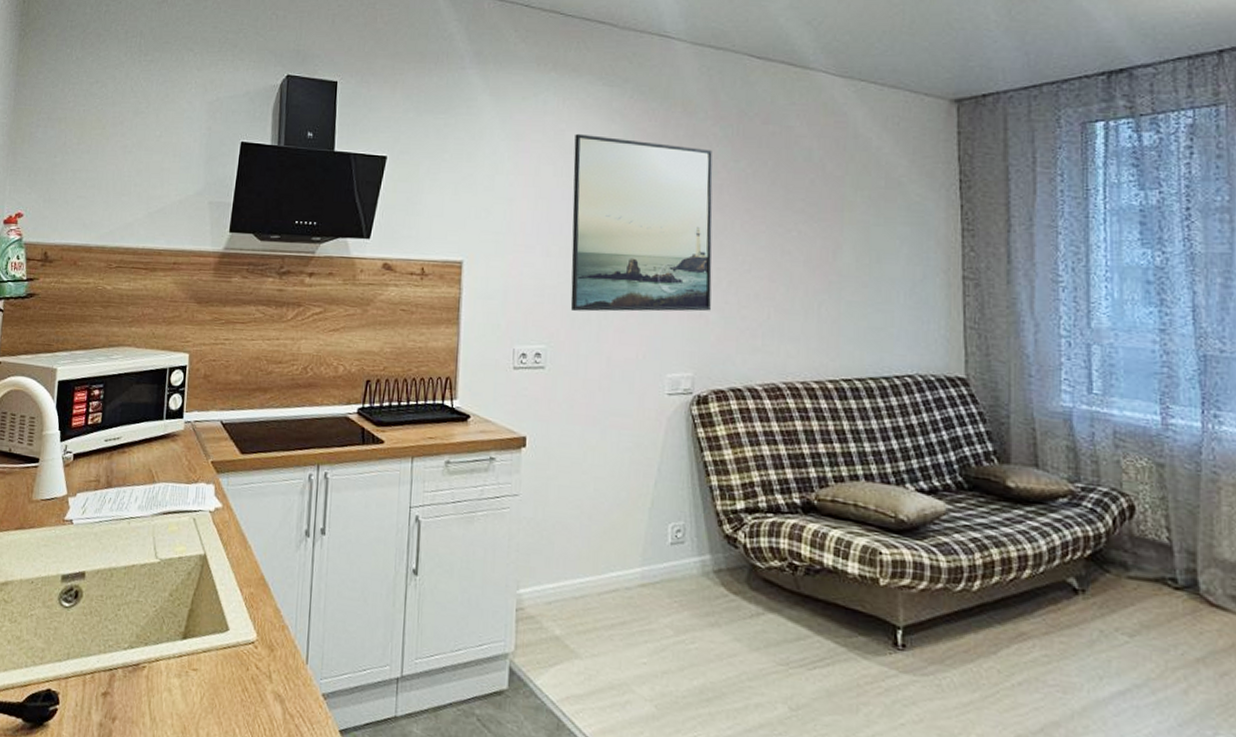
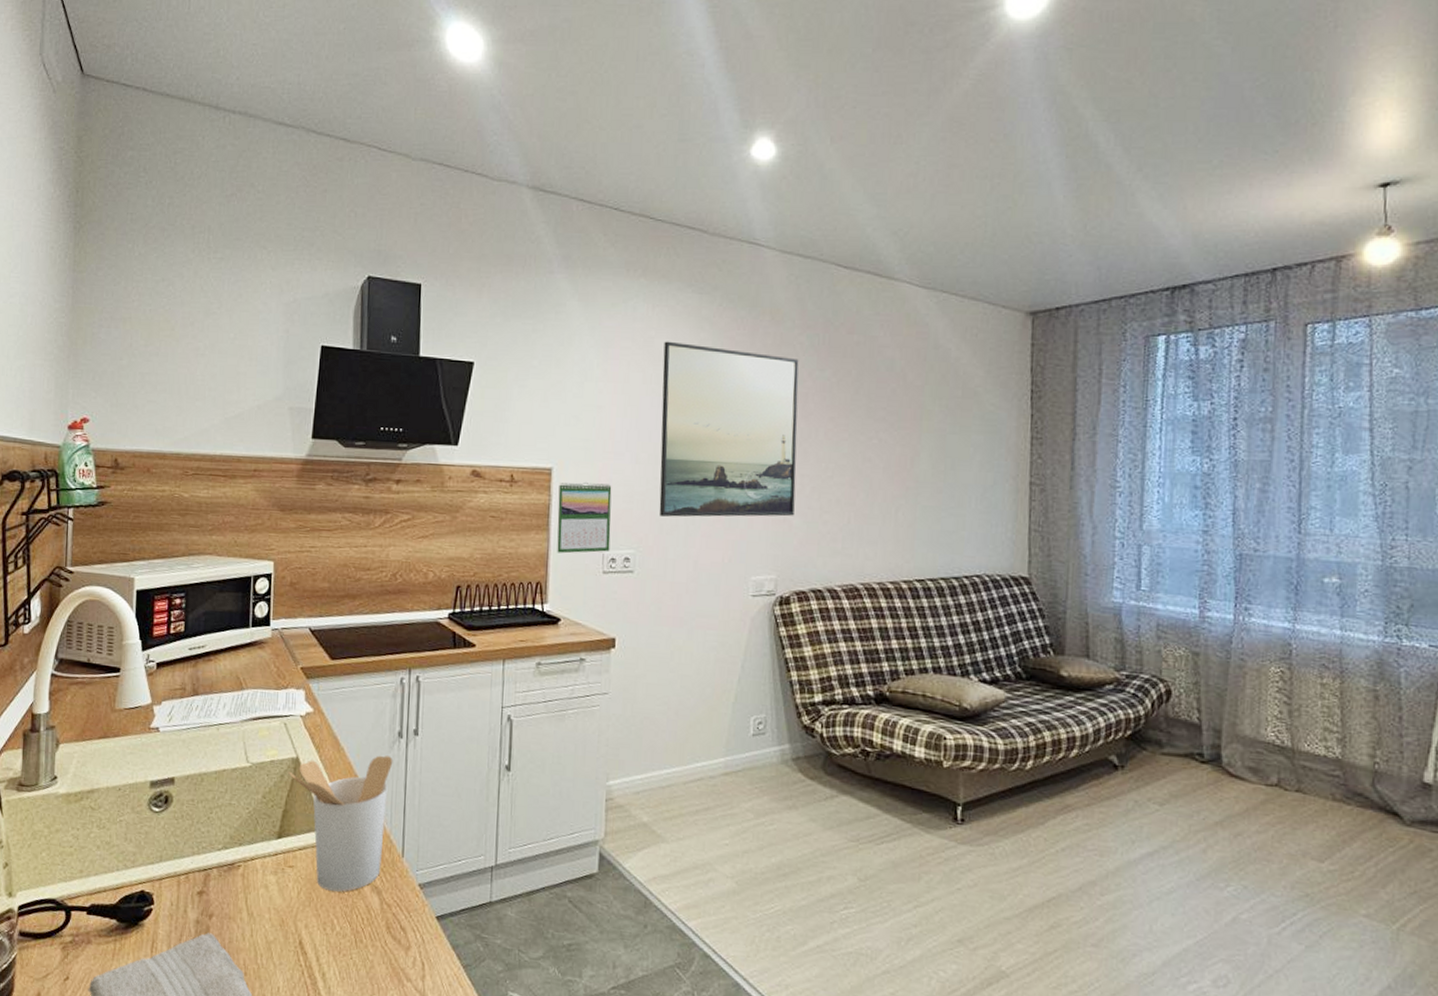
utensil holder: none [195,554,300,699] -> present [288,755,393,892]
calendar: none [467,275,523,348] -> present [557,481,612,554]

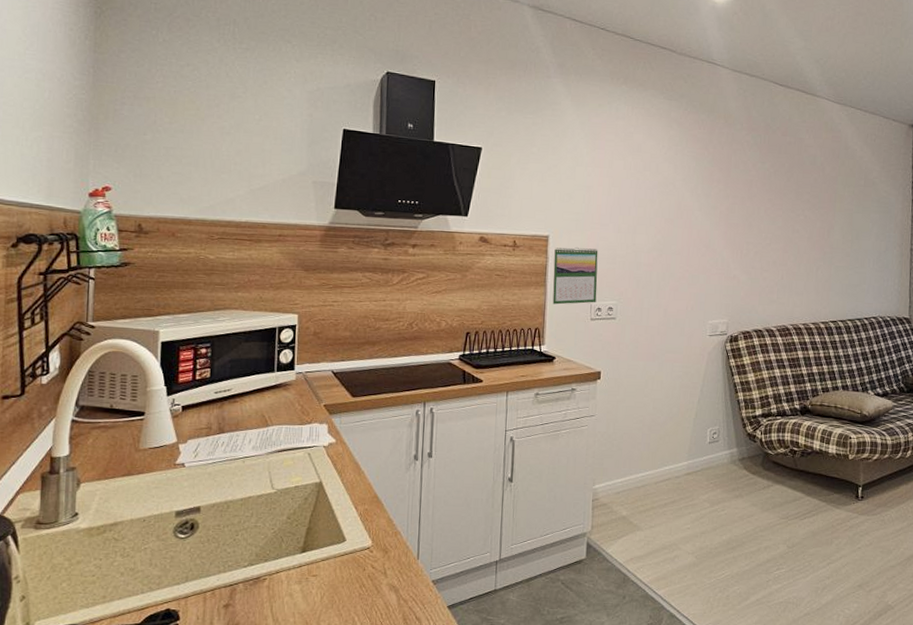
utensil holder: present [288,755,393,892] -> none [312,476,410,593]
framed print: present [659,341,799,517] -> none [636,136,746,275]

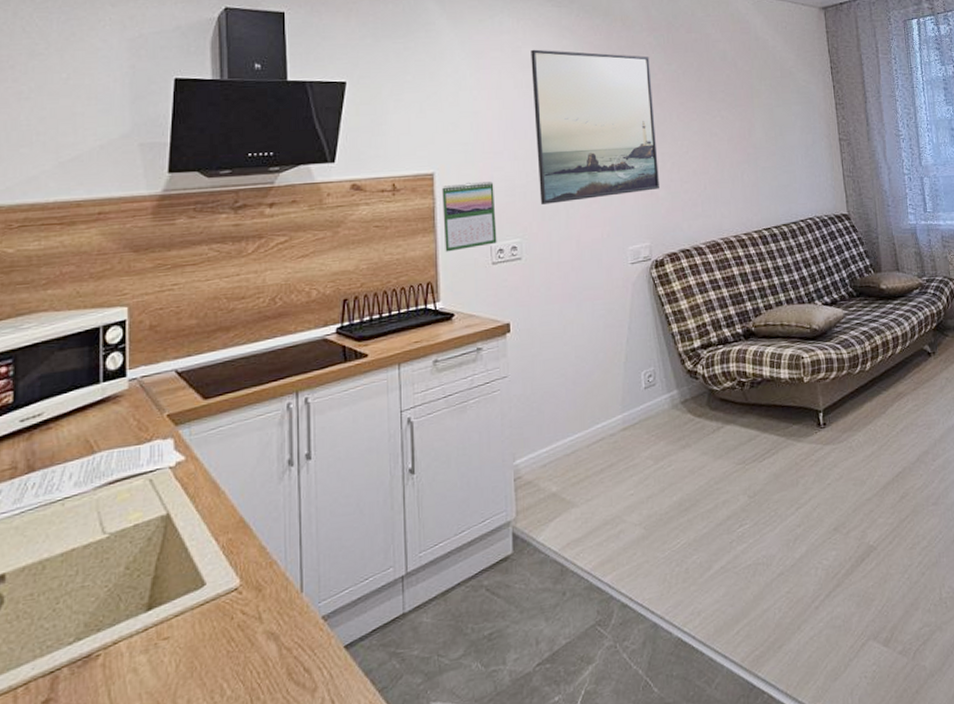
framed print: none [636,136,746,275] -> present [531,49,659,204]

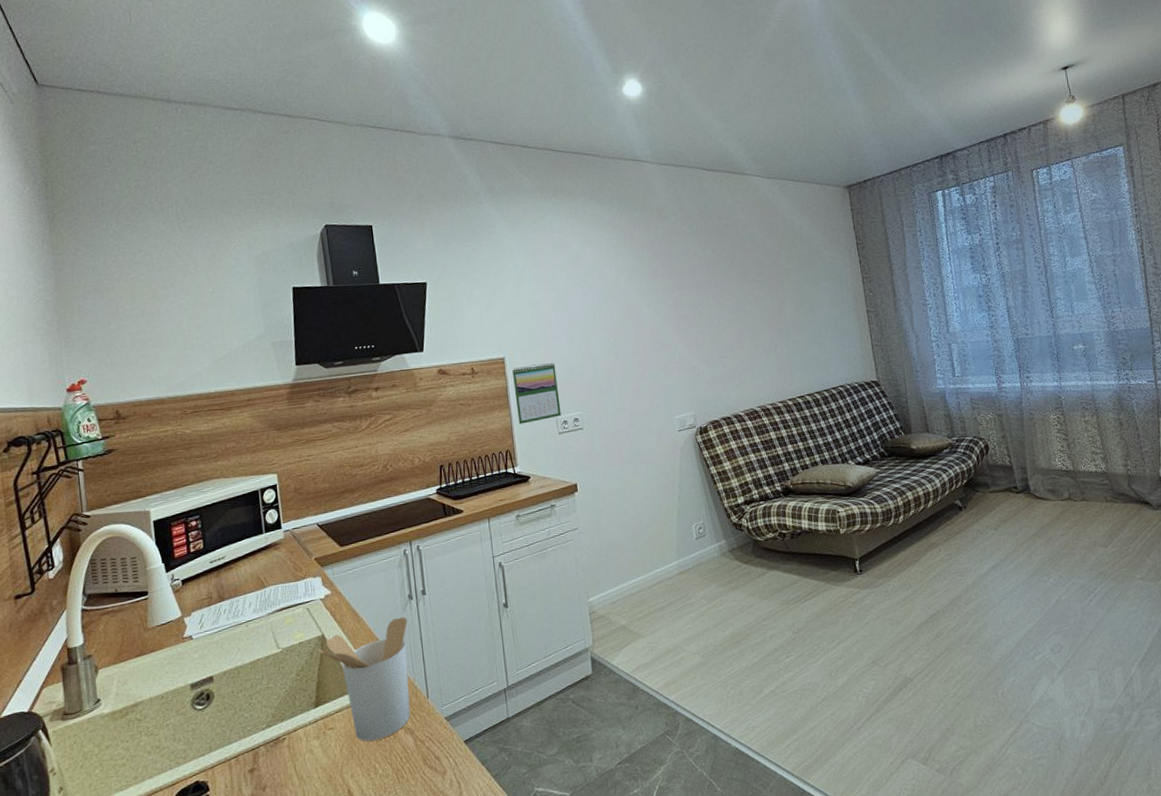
utensil holder: none [157,488,284,653] -> present [316,617,411,741]
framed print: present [531,49,659,204] -> none [579,243,700,381]

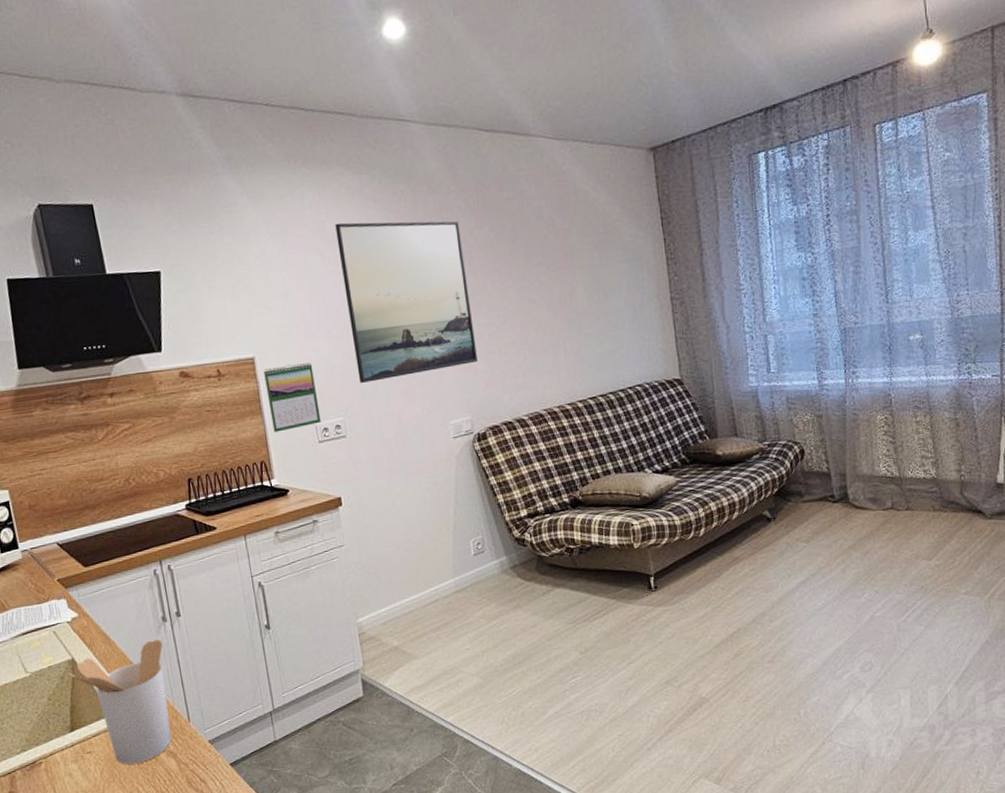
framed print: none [579,243,700,381] -> present [335,221,478,383]

